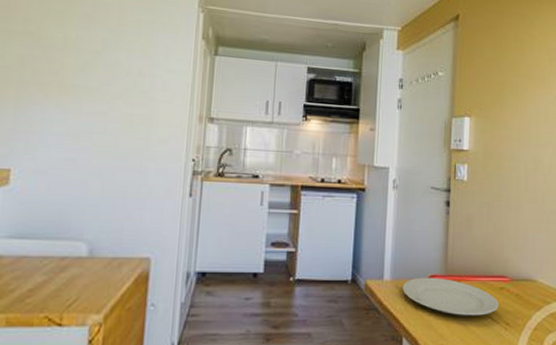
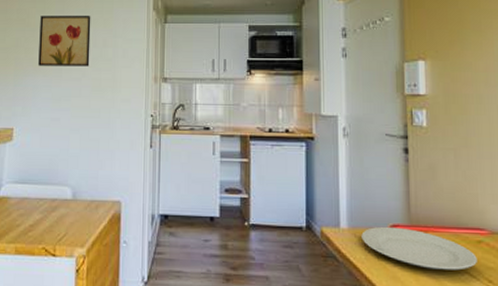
wall art: none [50,30,125,98] -> present [38,16,91,67]

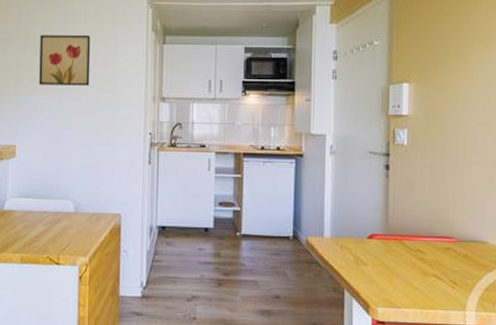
plate: present [361,226,477,271] -> none [343,235,445,274]

